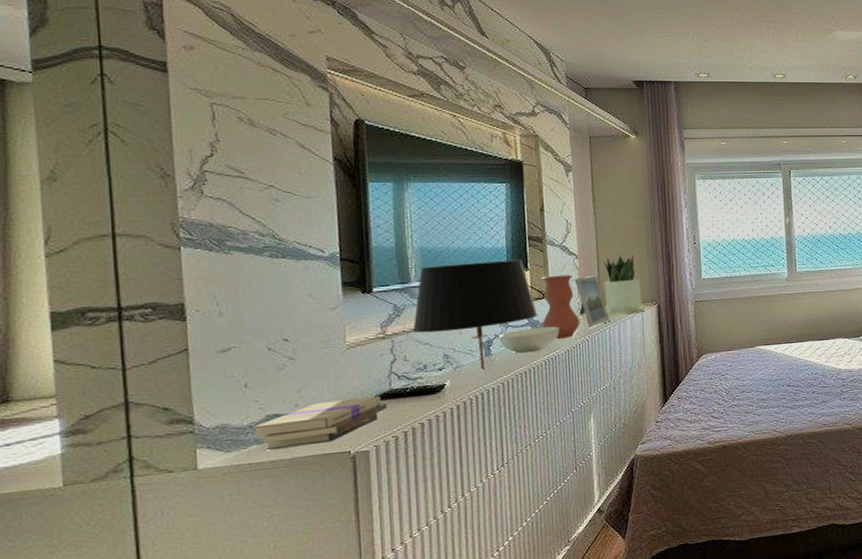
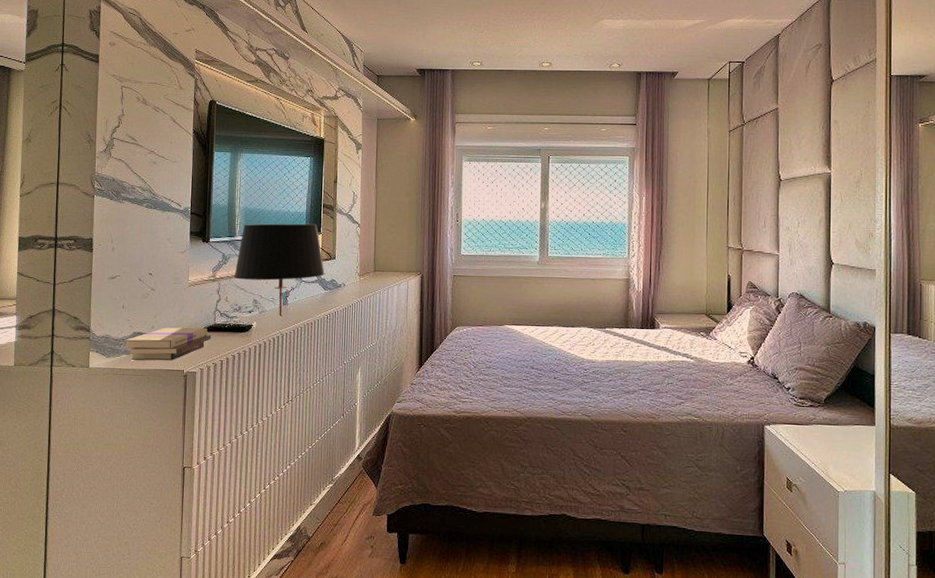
bowl: present [499,326,560,354] -> none [294,284,340,306]
vase: present [540,274,581,339] -> none [327,240,357,297]
picture frame: present [574,276,610,327] -> none [355,243,381,290]
planter: present [603,255,647,316] -> none [378,227,412,282]

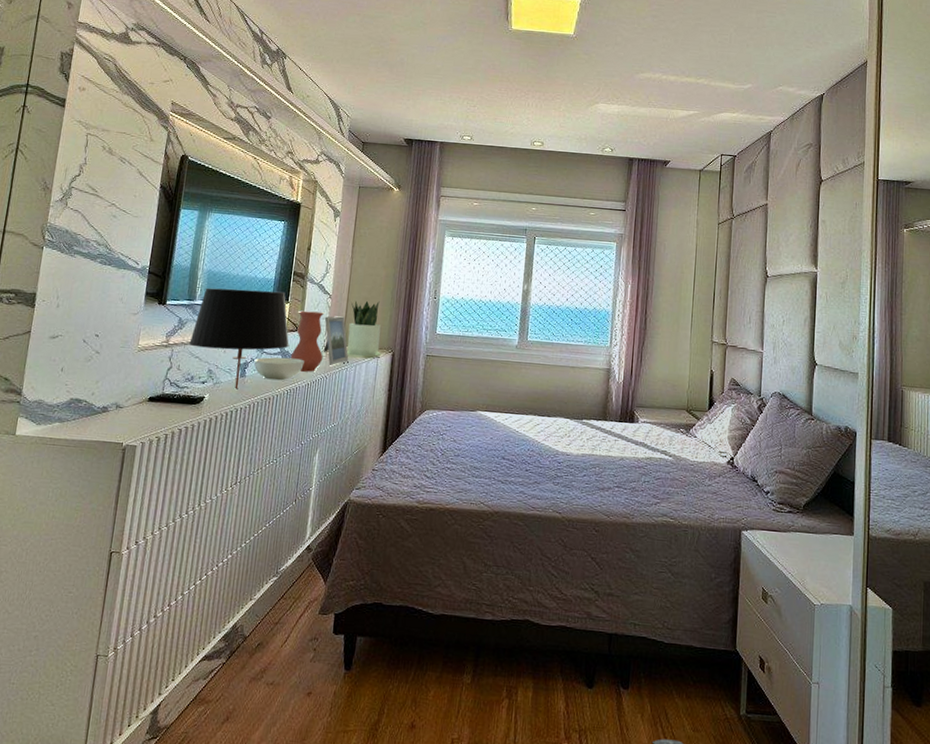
books: present [124,327,212,361] -> none [58,394,158,432]
bowl: none [294,284,340,306] -> present [254,357,304,381]
vase: none [327,240,357,297] -> present [290,310,325,372]
picture frame: none [355,243,381,290] -> present [323,316,349,365]
planter: none [378,227,412,282] -> present [346,300,383,359]

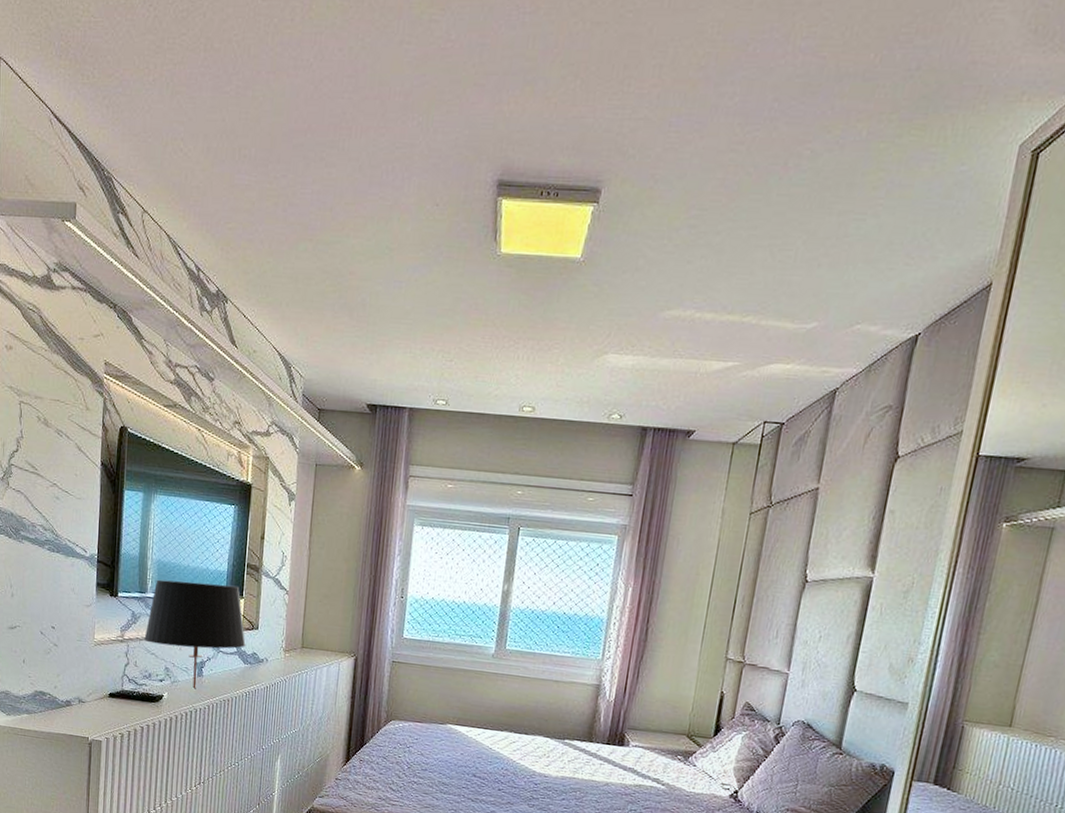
bowl: present [254,357,304,381] -> none [210,656,262,682]
vase: present [290,310,325,372] -> none [247,607,282,675]
picture frame: present [323,316,349,365] -> none [281,614,309,668]
planter: present [346,300,383,359] -> none [306,598,345,663]

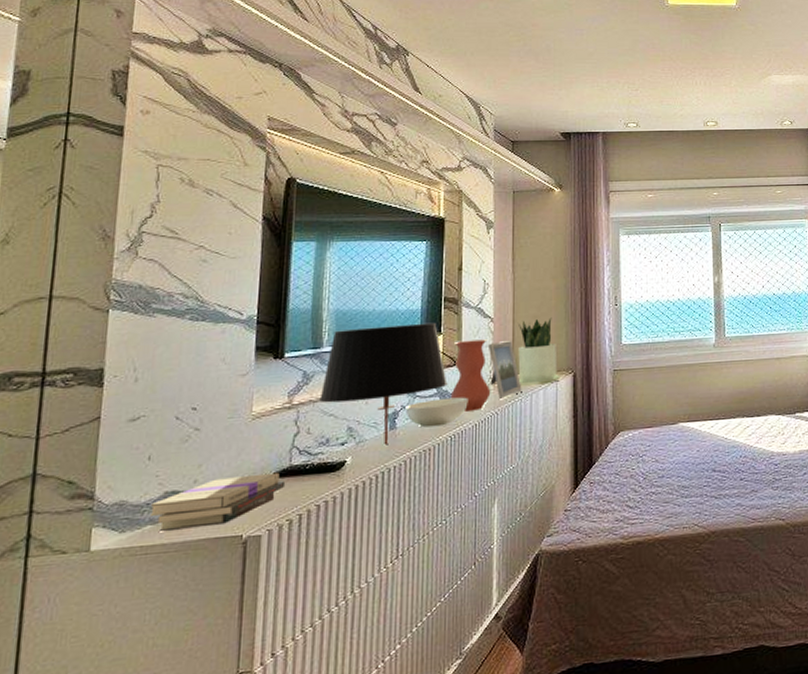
books: none [25,688,119,726] -> present [149,472,286,533]
bowl: none [210,656,262,682] -> present [405,397,468,428]
vase: none [247,607,282,675] -> present [450,339,491,411]
picture frame: none [281,614,309,668] -> present [487,341,522,399]
planter: none [306,598,345,663] -> present [518,317,562,386]

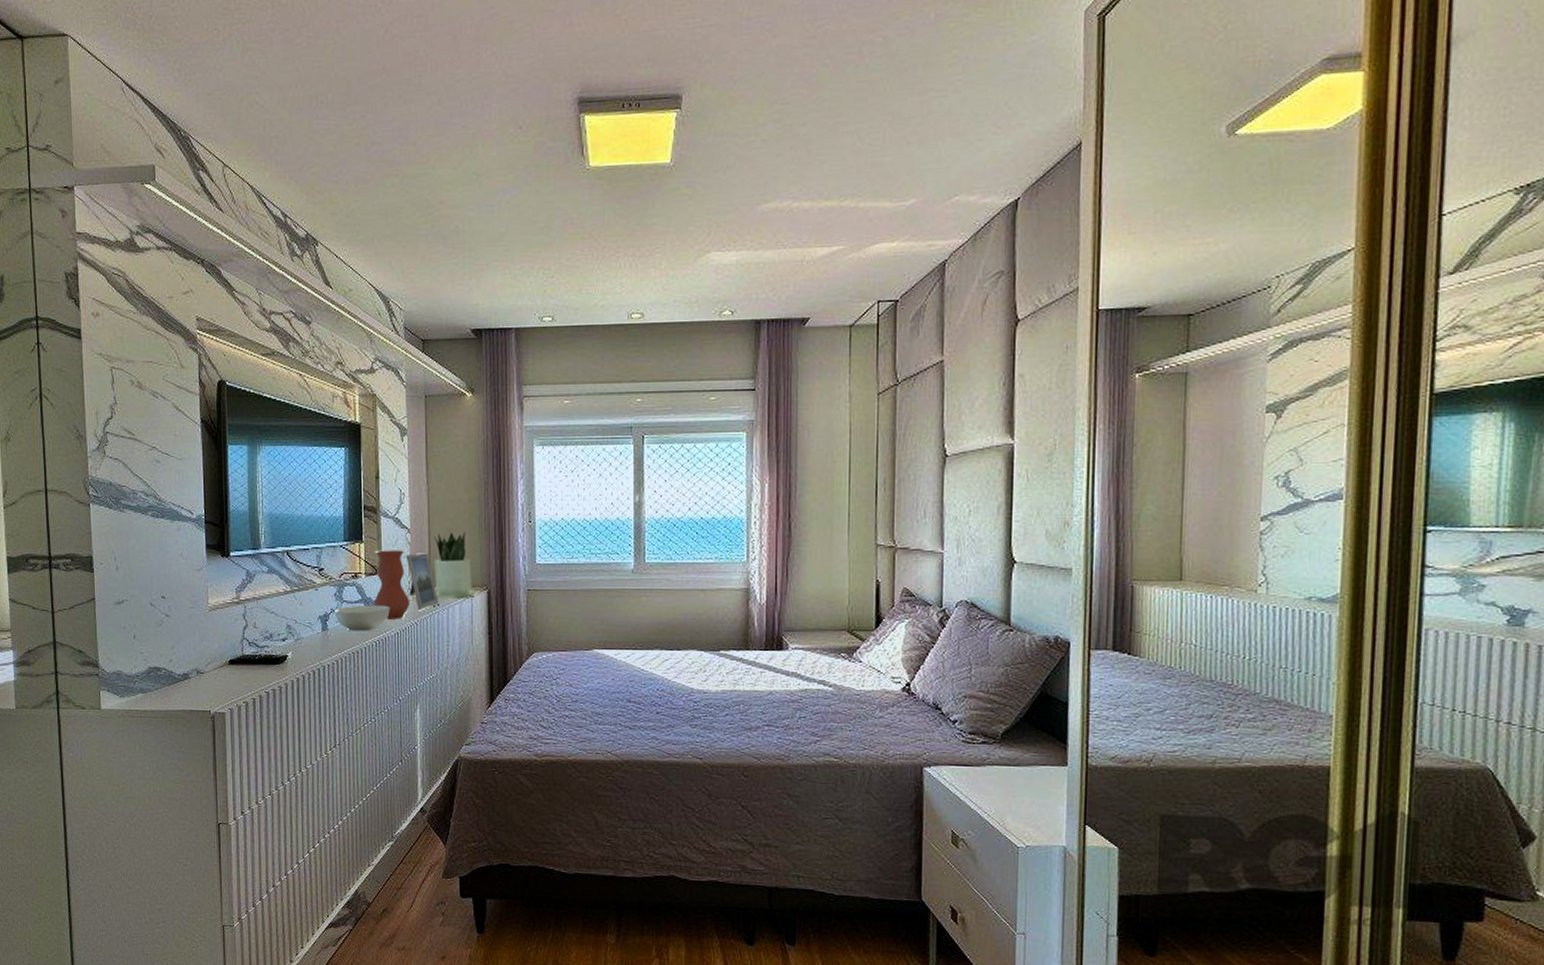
books: present [149,472,286,533] -> none [139,659,240,701]
table lamp: present [319,322,448,446] -> none [261,530,371,645]

